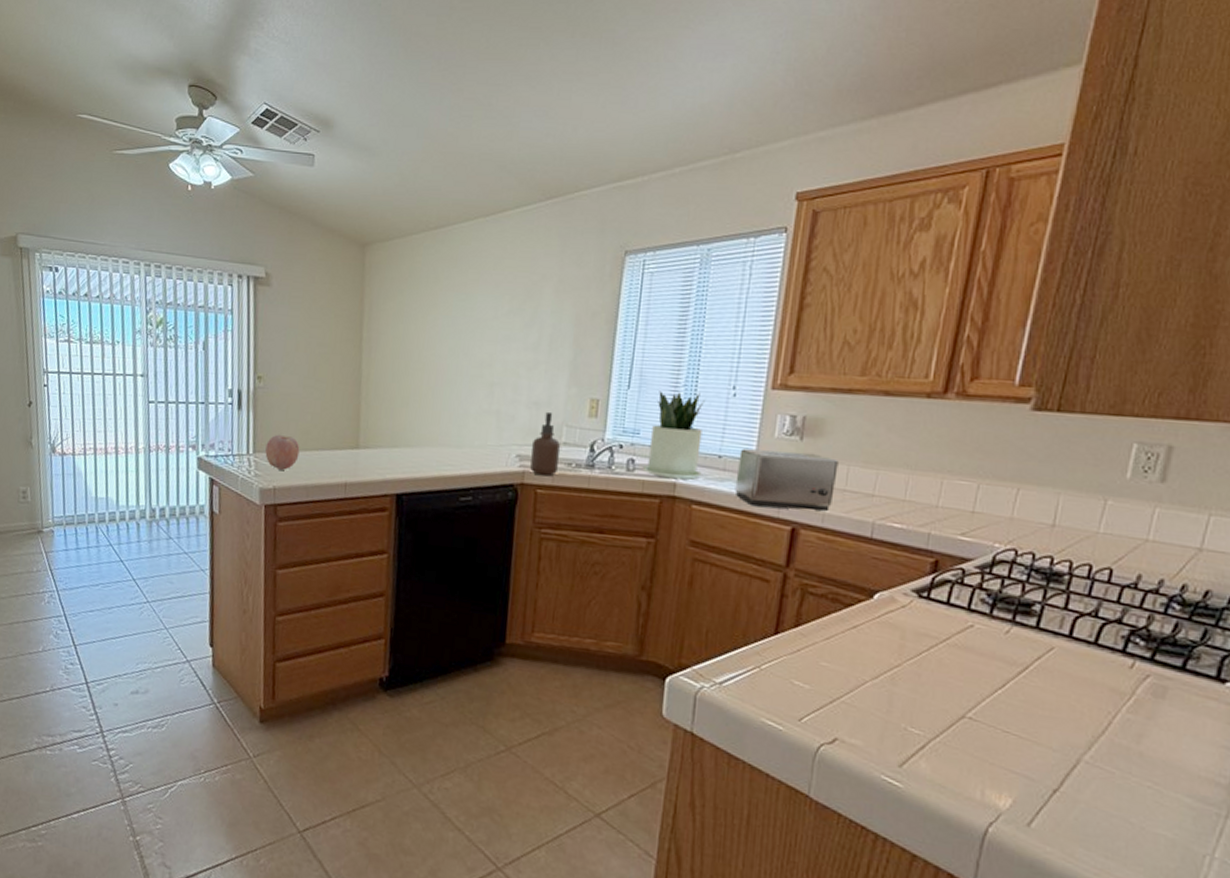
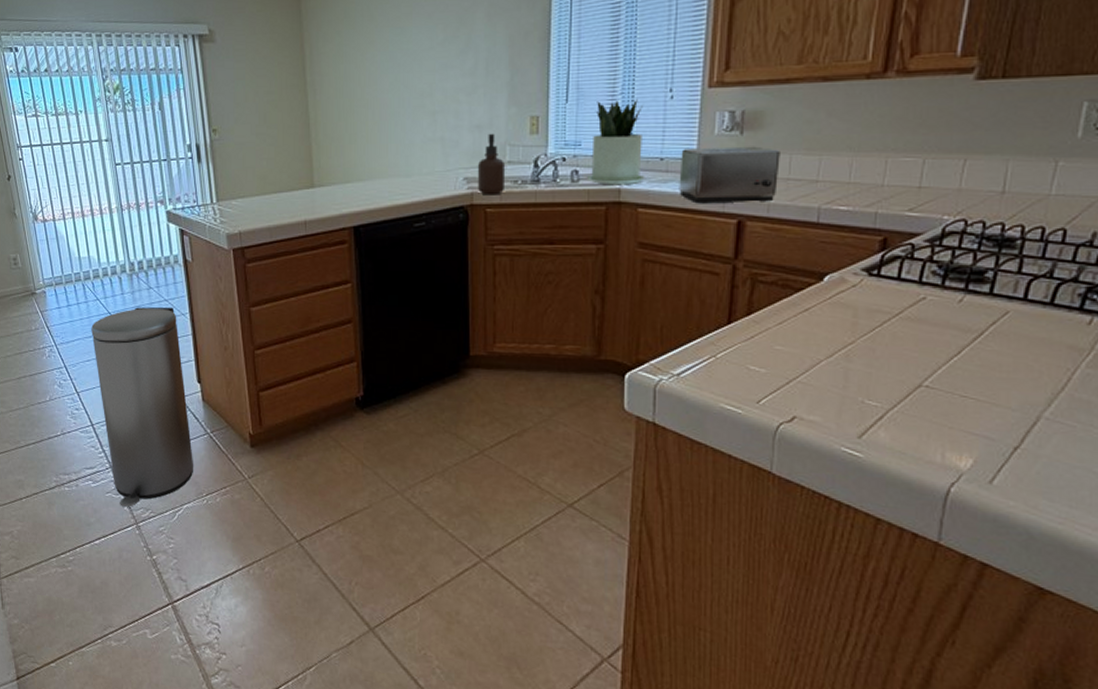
pedal bin: none [98,557,196,779] -> present [91,306,194,507]
fruit: present [265,434,300,470] -> none [228,182,259,215]

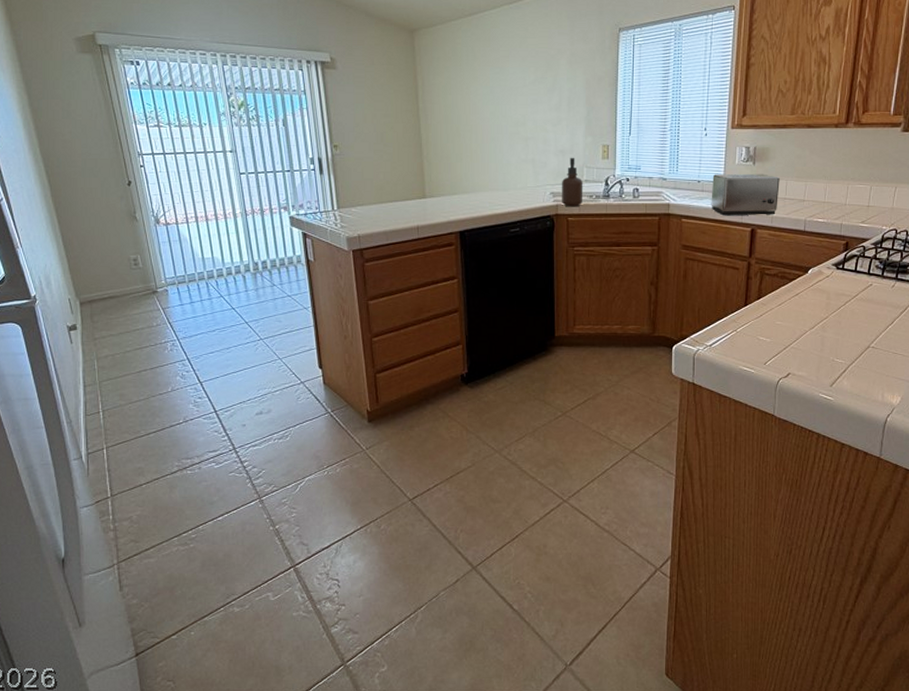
pedal bin: present [91,306,194,507] -> none [215,302,316,484]
planter: present [586,98,645,186] -> none [644,134,687,201]

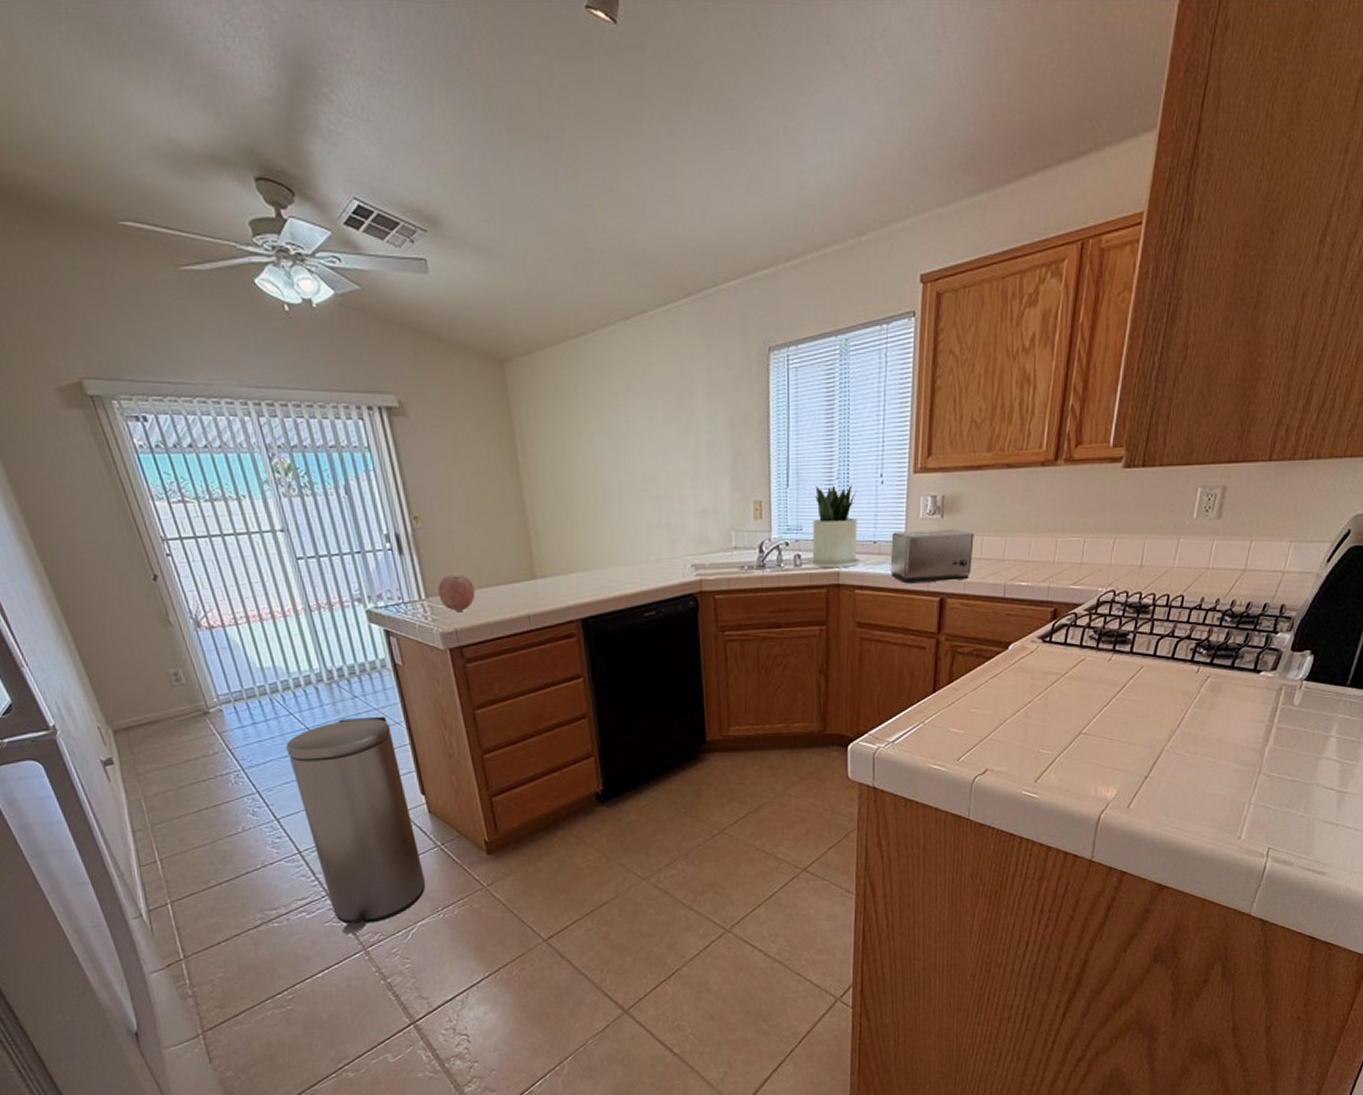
pedal bin: none [215,302,316,484] -> present [286,716,426,934]
fruit: none [348,192,377,221] -> present [438,575,475,611]
soap dispenser: present [561,157,584,207] -> none [704,518,733,582]
planter: none [644,134,687,201] -> present [808,483,861,569]

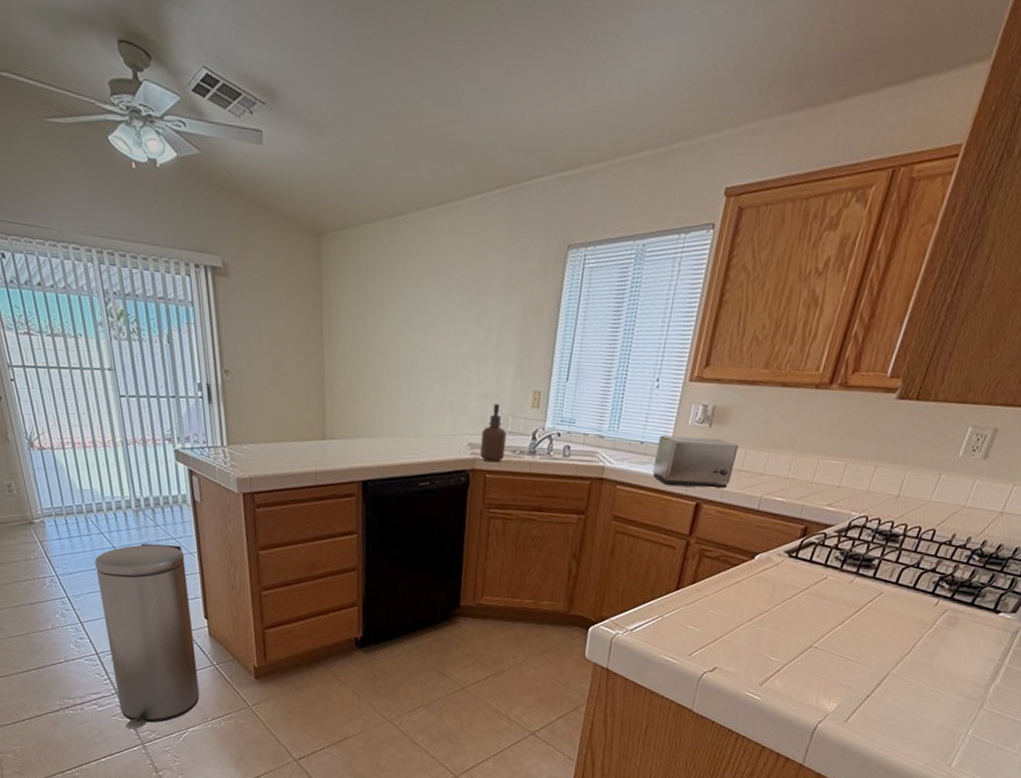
fruit: present [438,575,475,611] -> none [239,426,271,461]
soap dispenser: none [704,518,733,582] -> present [480,403,507,462]
planter: present [808,483,861,569] -> none [576,383,632,464]

